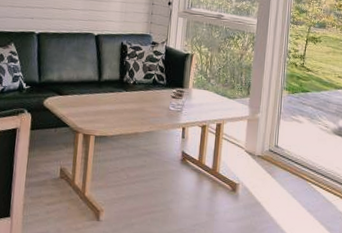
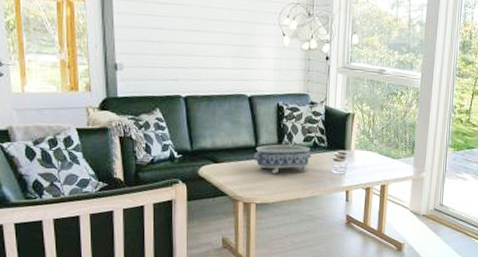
decorative bowl: none [96,80,151,108] -> present [254,144,311,174]

